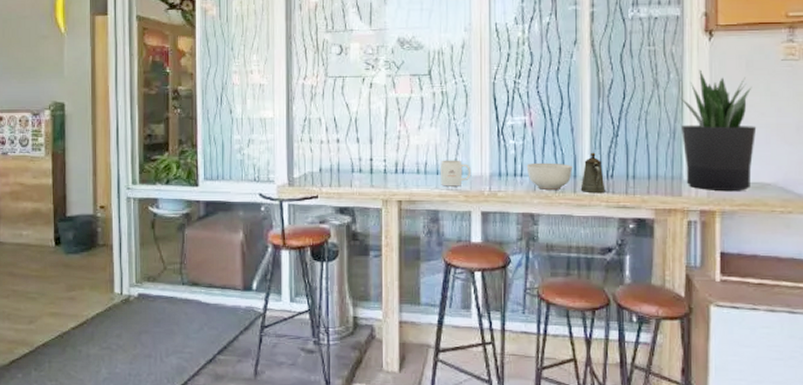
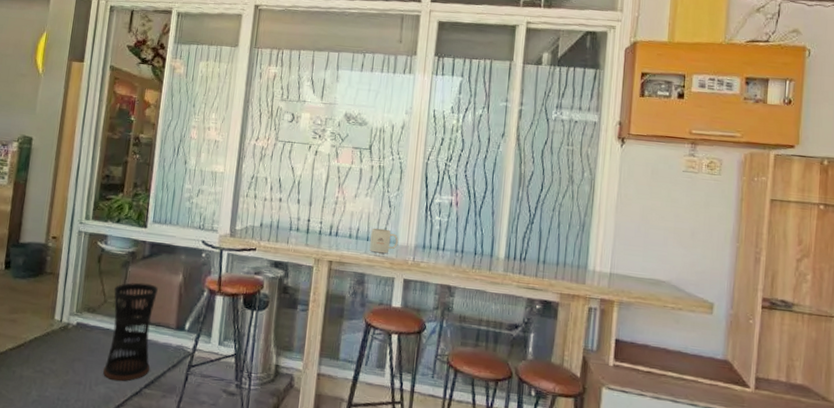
umbrella stand: none [173,245,220,349] -> present [103,282,158,381]
bowl: present [526,162,572,190] -> none [448,239,490,266]
coffee pot: present [580,152,606,192] -> none [495,235,518,273]
planter: present [680,69,757,192] -> none [590,171,657,285]

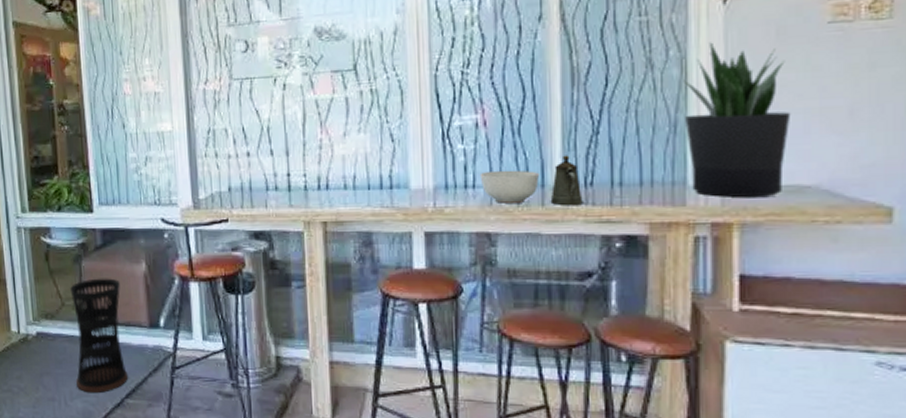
mug: present [369,228,399,254] -> none [371,171,411,204]
bowl: none [448,239,490,266] -> present [479,170,539,203]
coffee pot: none [495,235,518,273] -> present [550,155,583,205]
planter: none [590,171,657,285] -> present [683,42,791,198]

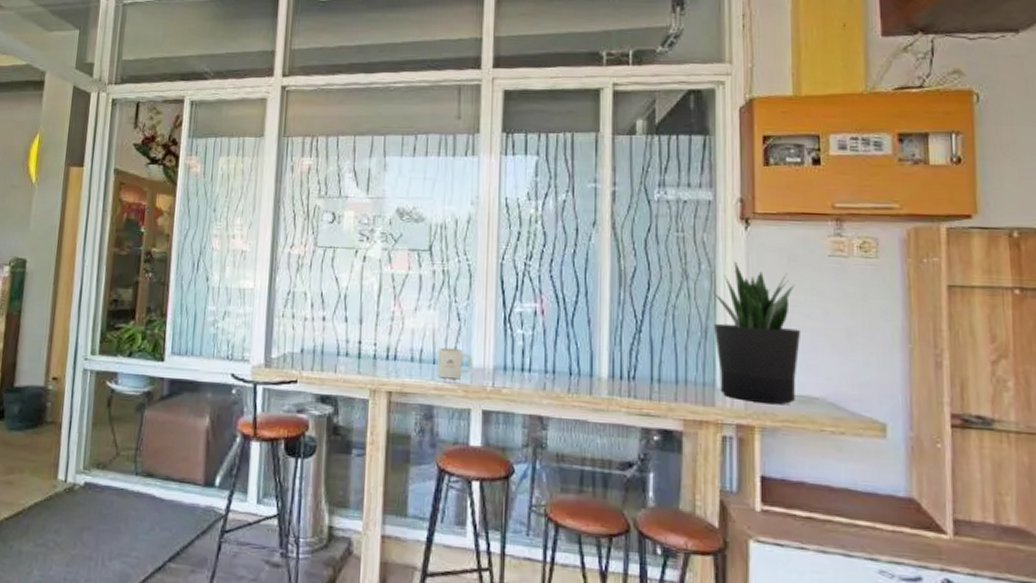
umbrella stand: present [70,278,127,393] -> none [118,429,181,554]
mug: none [371,171,411,204] -> present [436,347,473,379]
bowl: present [479,170,539,203] -> none [535,357,588,390]
coffee pot: present [550,155,583,205] -> none [597,348,626,396]

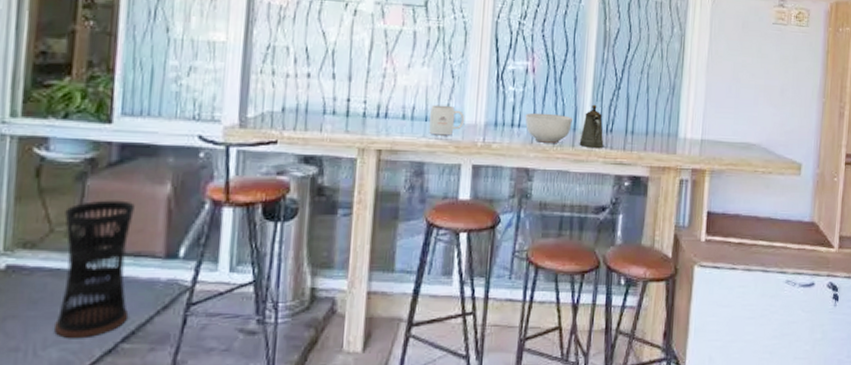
umbrella stand: none [118,429,181,554] -> present [54,200,135,338]
bowl: none [535,357,588,390] -> present [525,112,573,143]
coffee pot: none [597,348,626,396] -> present [579,104,604,148]
planter: present [713,261,801,405] -> none [680,26,747,151]

